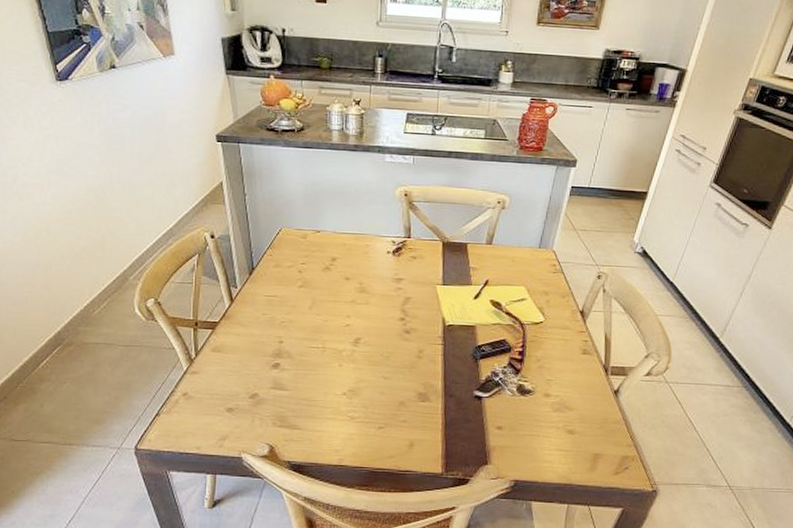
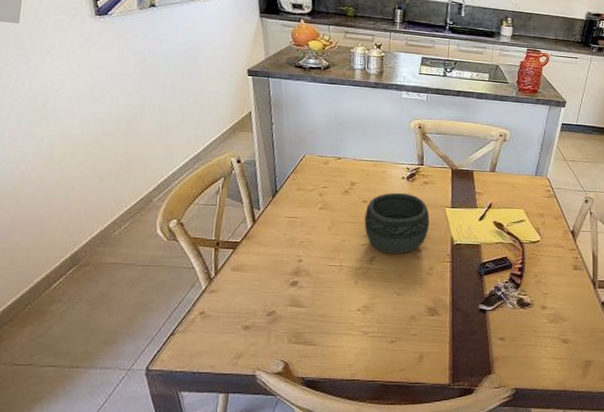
bowl: none [347,268,419,336] -> present [364,192,430,255]

